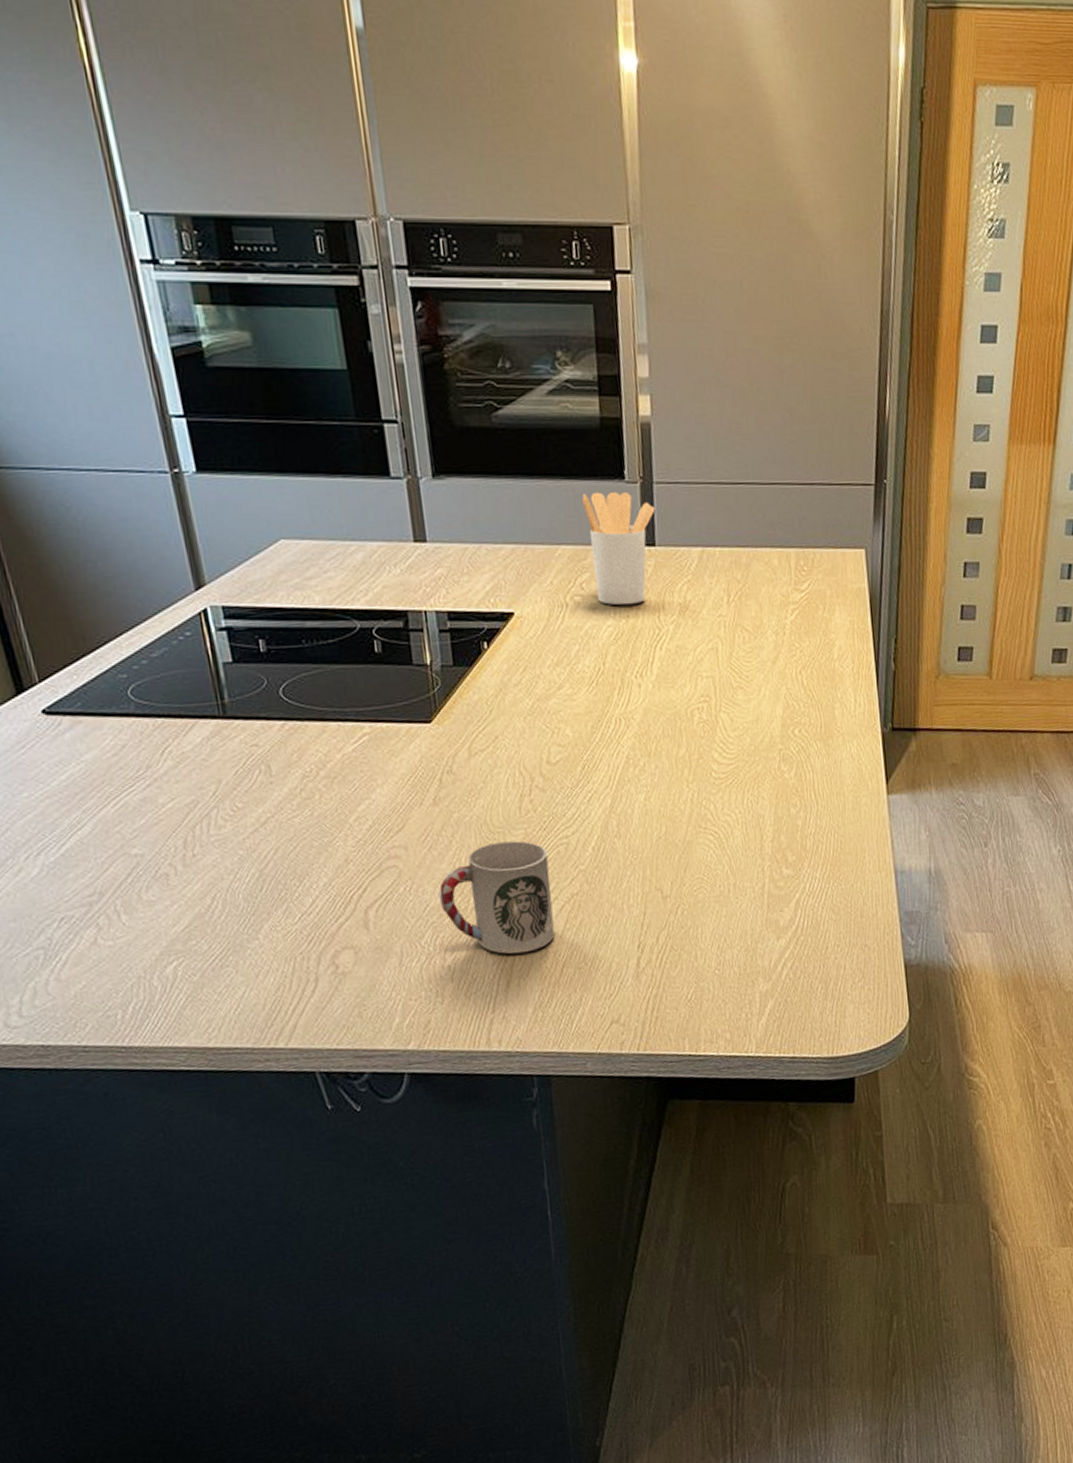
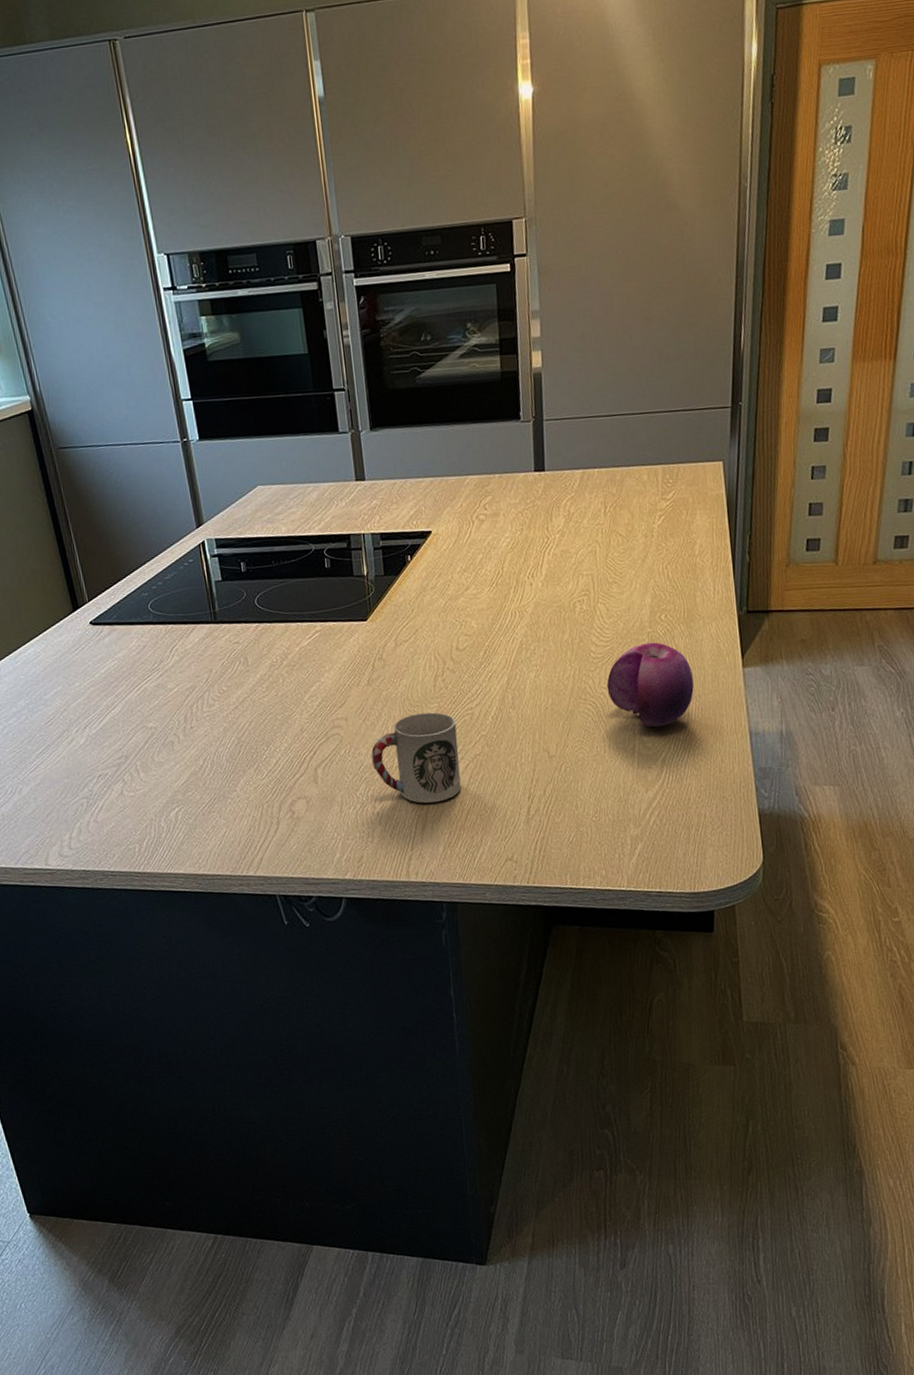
utensil holder: present [582,491,655,606] -> none [486,429,545,521]
fruit: none [731,761,832,864] -> present [607,642,694,728]

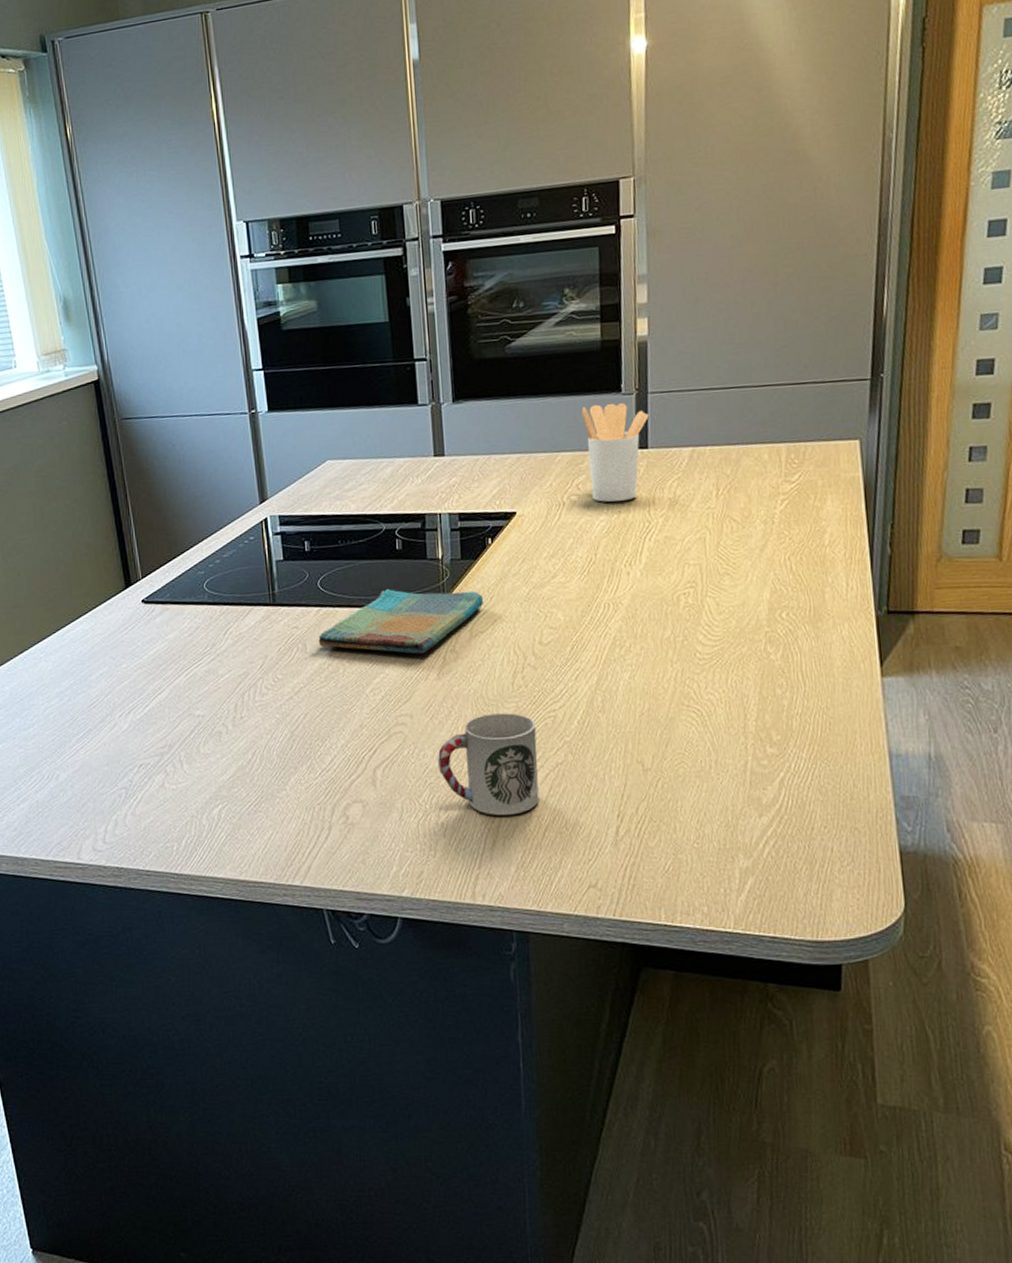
dish towel: none [258,604,405,663] -> present [318,589,483,654]
utensil holder: none [486,429,545,521] -> present [582,403,649,502]
fruit: present [607,642,694,728] -> none [714,643,821,743]

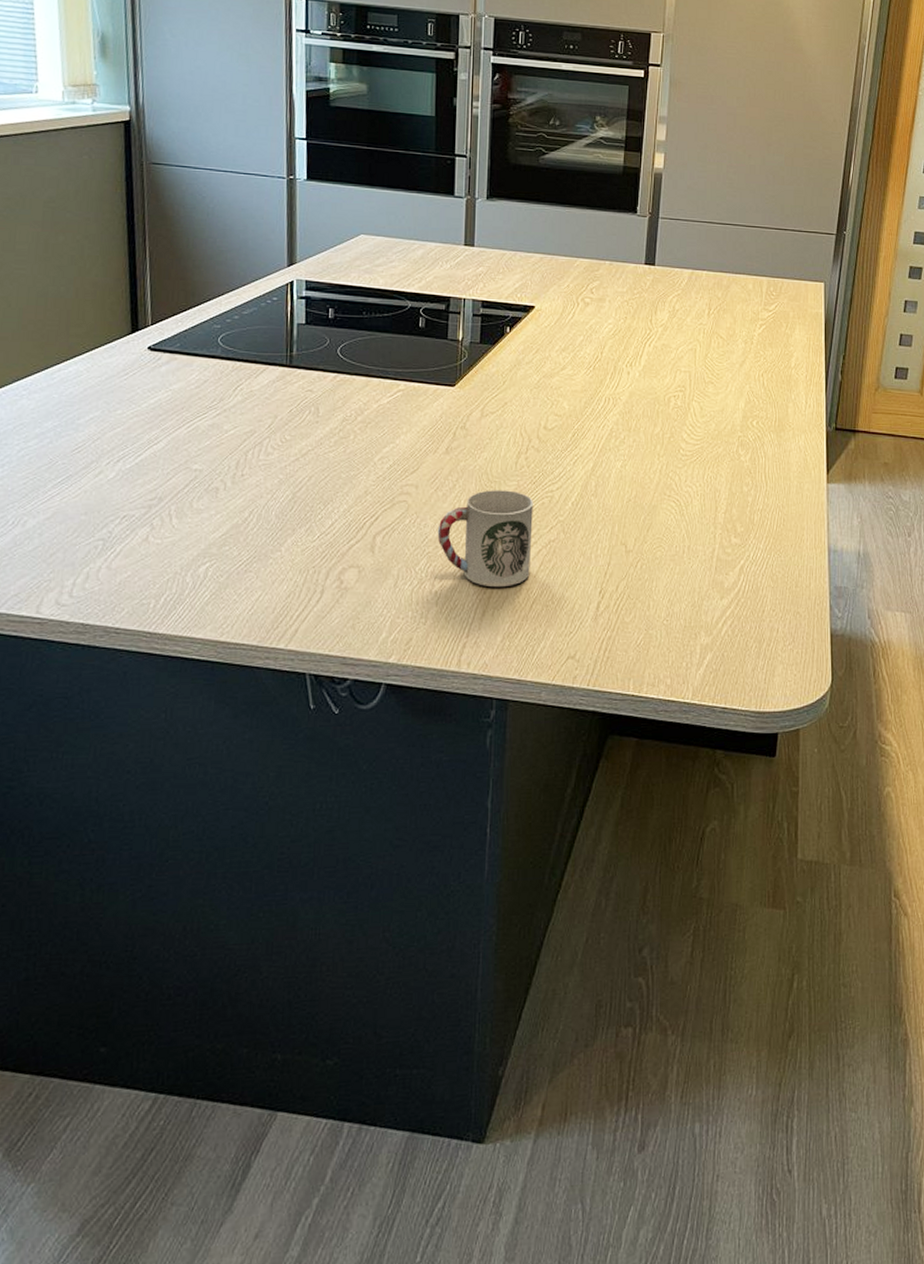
dish towel: present [318,589,483,654] -> none [332,363,496,428]
utensil holder: present [582,403,649,502] -> none [601,221,658,309]

